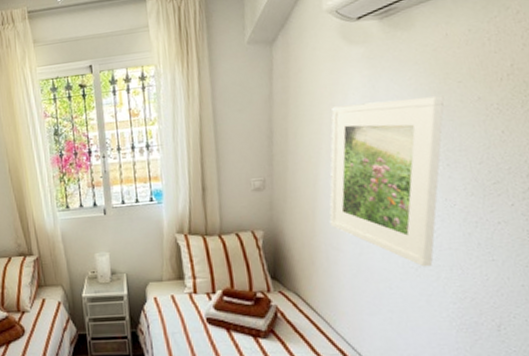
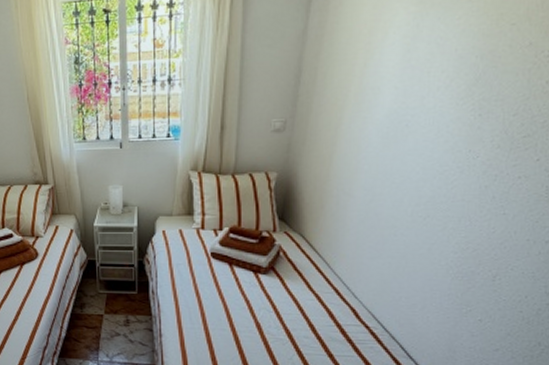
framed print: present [329,96,445,267] -> none [345,39,492,217]

